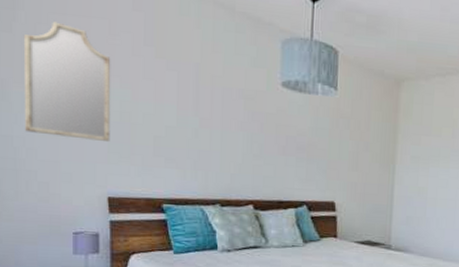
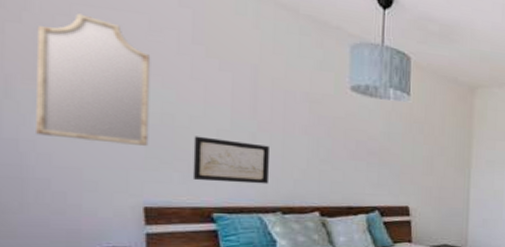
wall art: none [146,132,210,178] -> present [192,136,270,184]

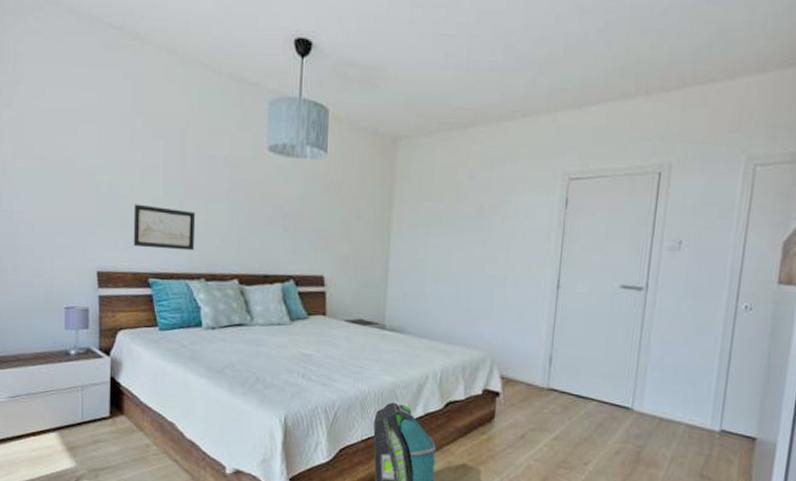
home mirror: present [35,13,151,146] -> none [22,95,101,214]

